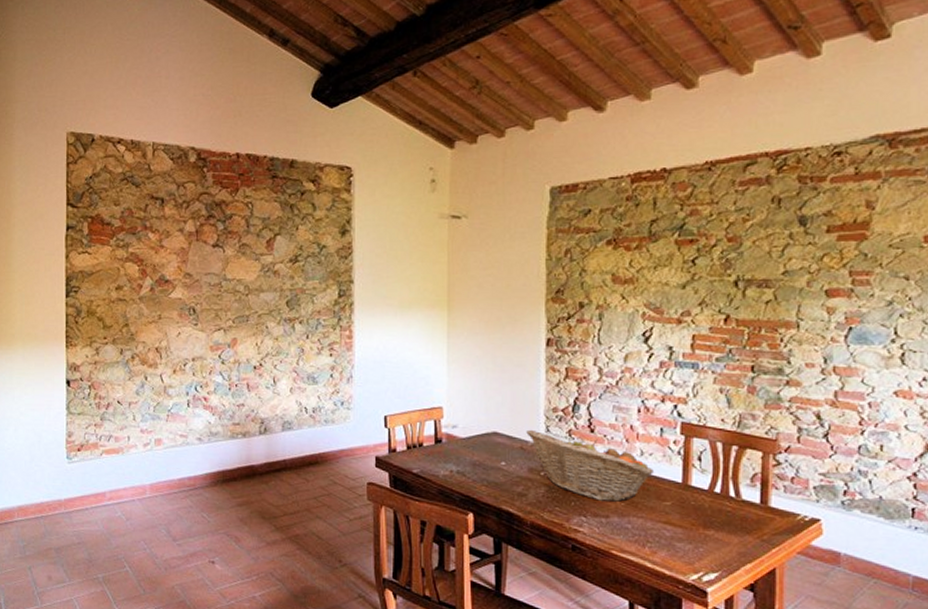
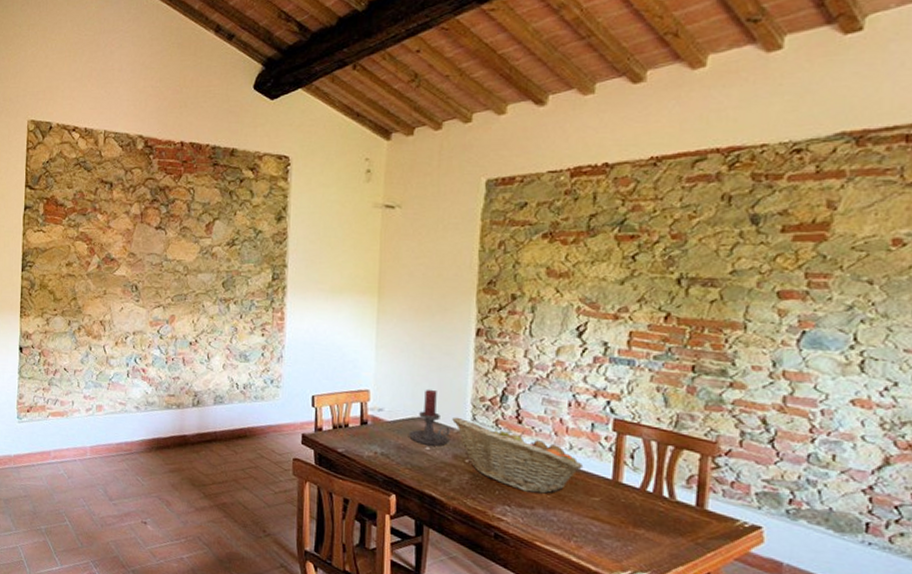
candle holder: none [483,402,525,461] -> present [408,389,450,446]

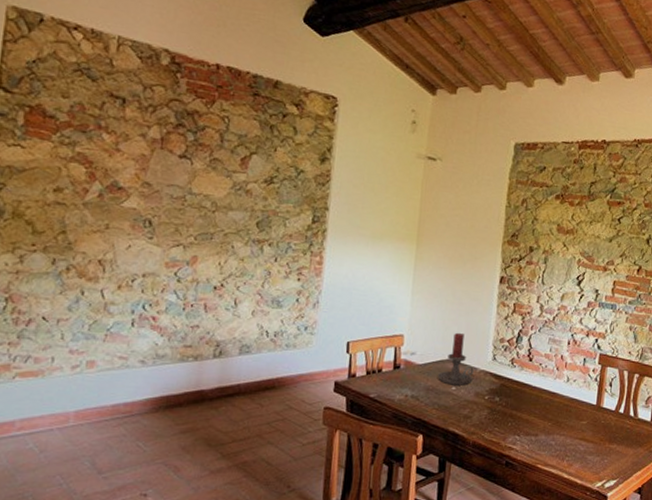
fruit basket: present [452,417,584,494] -> none [476,357,577,422]

